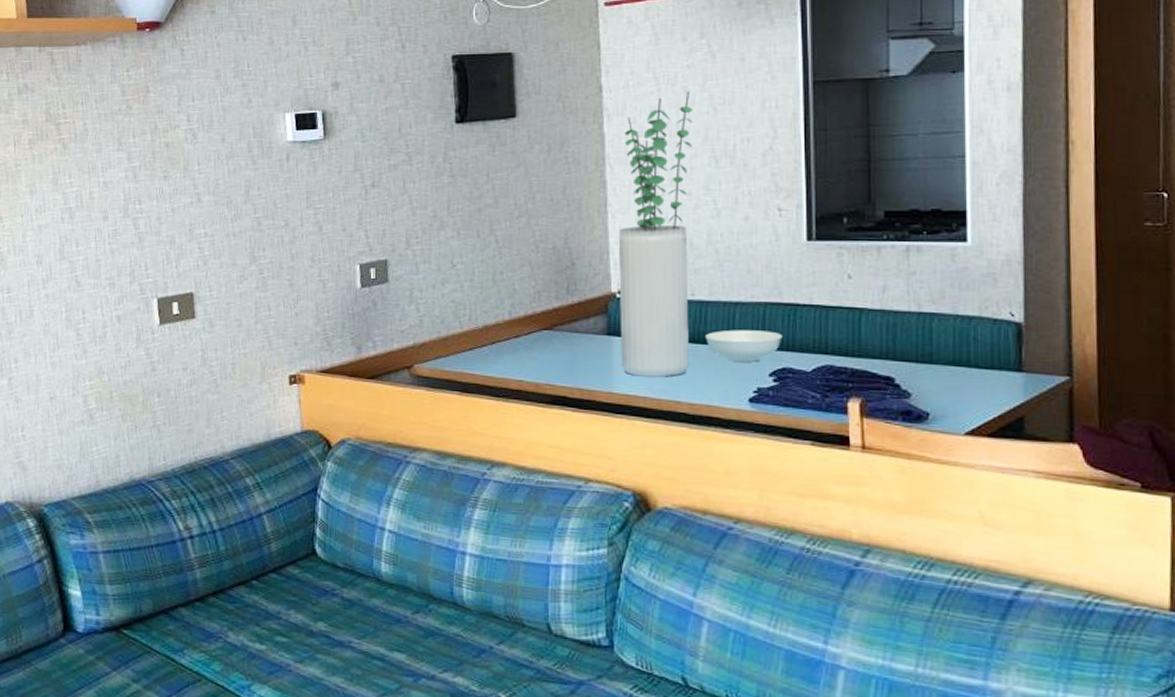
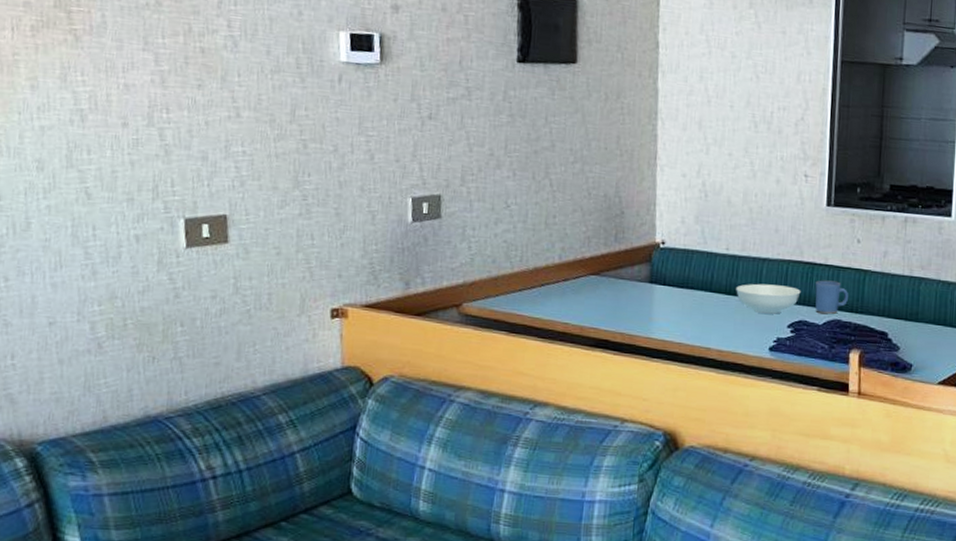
vase: present [618,92,692,377] -> none [660,57,738,325]
mug: none [800,322,841,360] -> present [815,280,848,314]

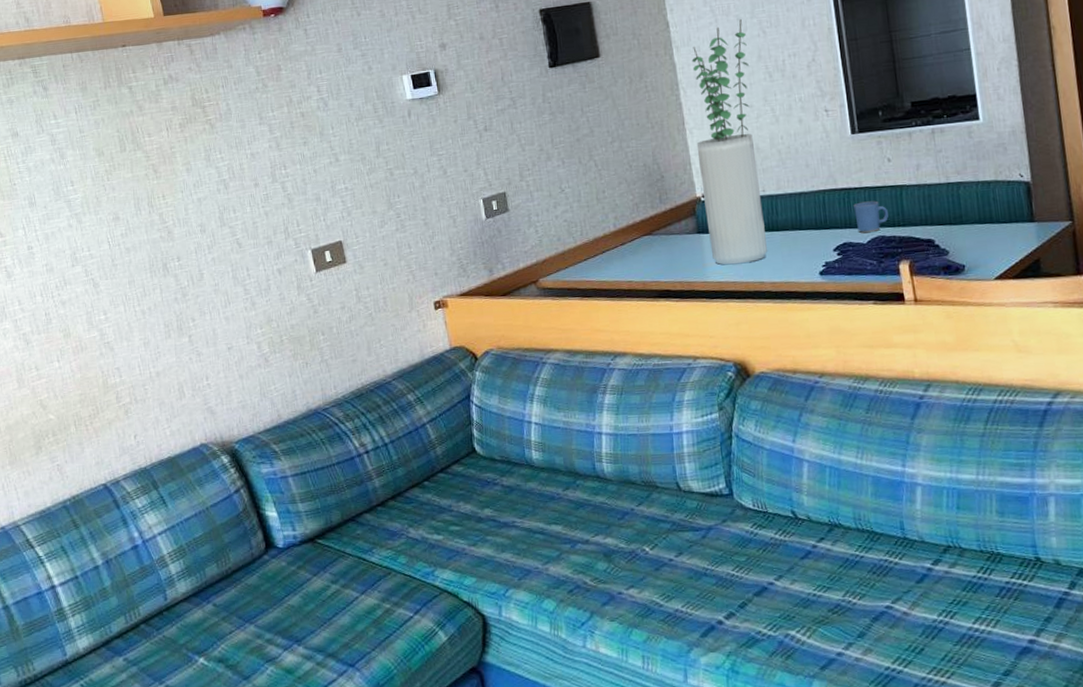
vase: none [660,57,738,325] -> present [692,19,768,265]
bowl: present [736,283,801,314] -> none [778,213,841,243]

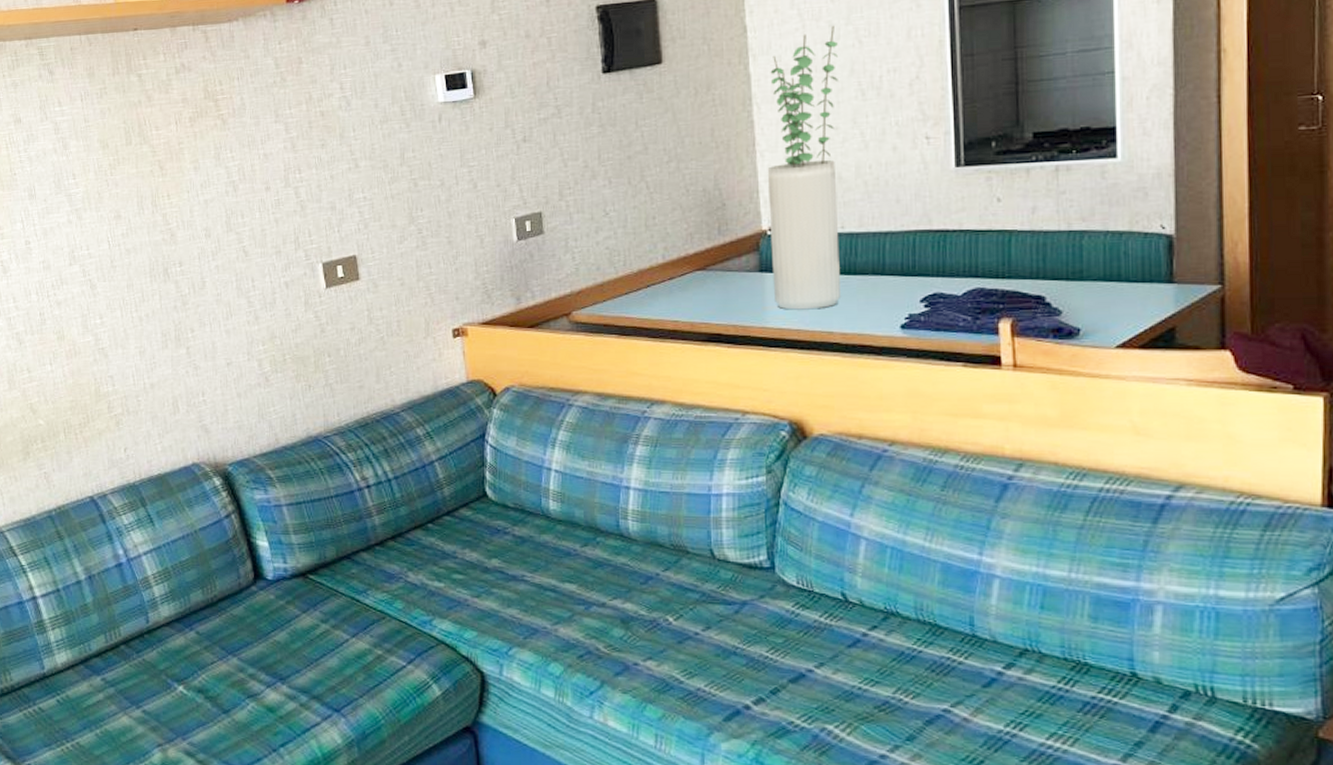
mug: present [854,200,889,233] -> none [950,246,991,284]

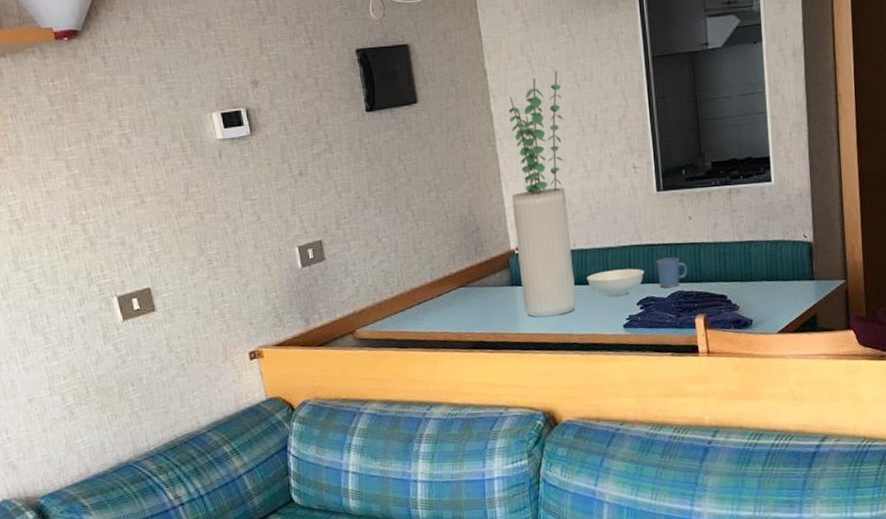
bowl: none [856,258,933,290] -> present [587,268,645,297]
mug: none [950,246,991,284] -> present [656,257,687,288]

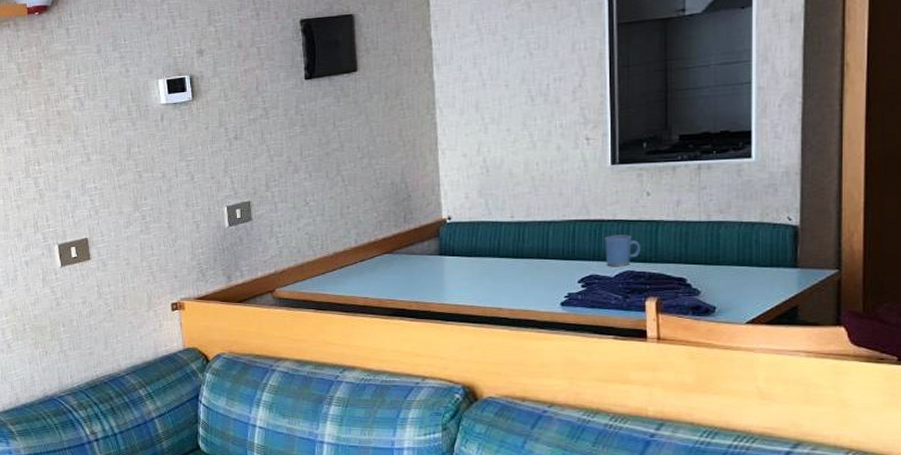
vase: present [508,71,577,318] -> none [447,40,511,289]
bowl: present [587,268,645,297] -> none [523,244,590,272]

